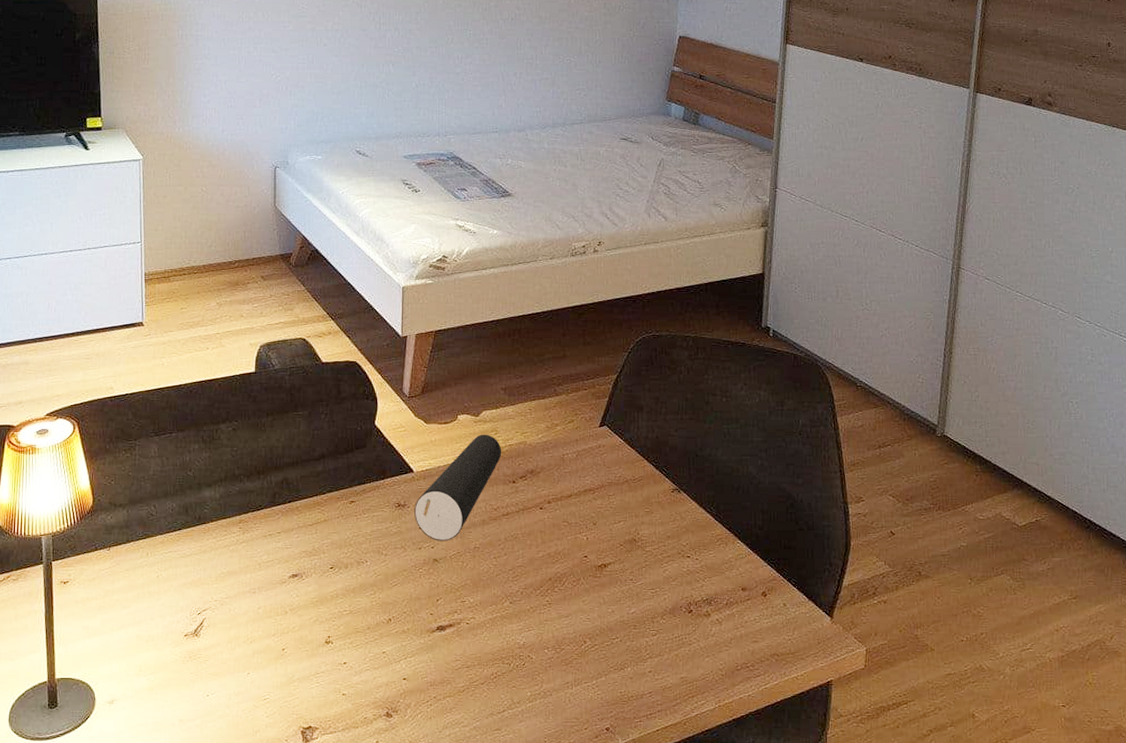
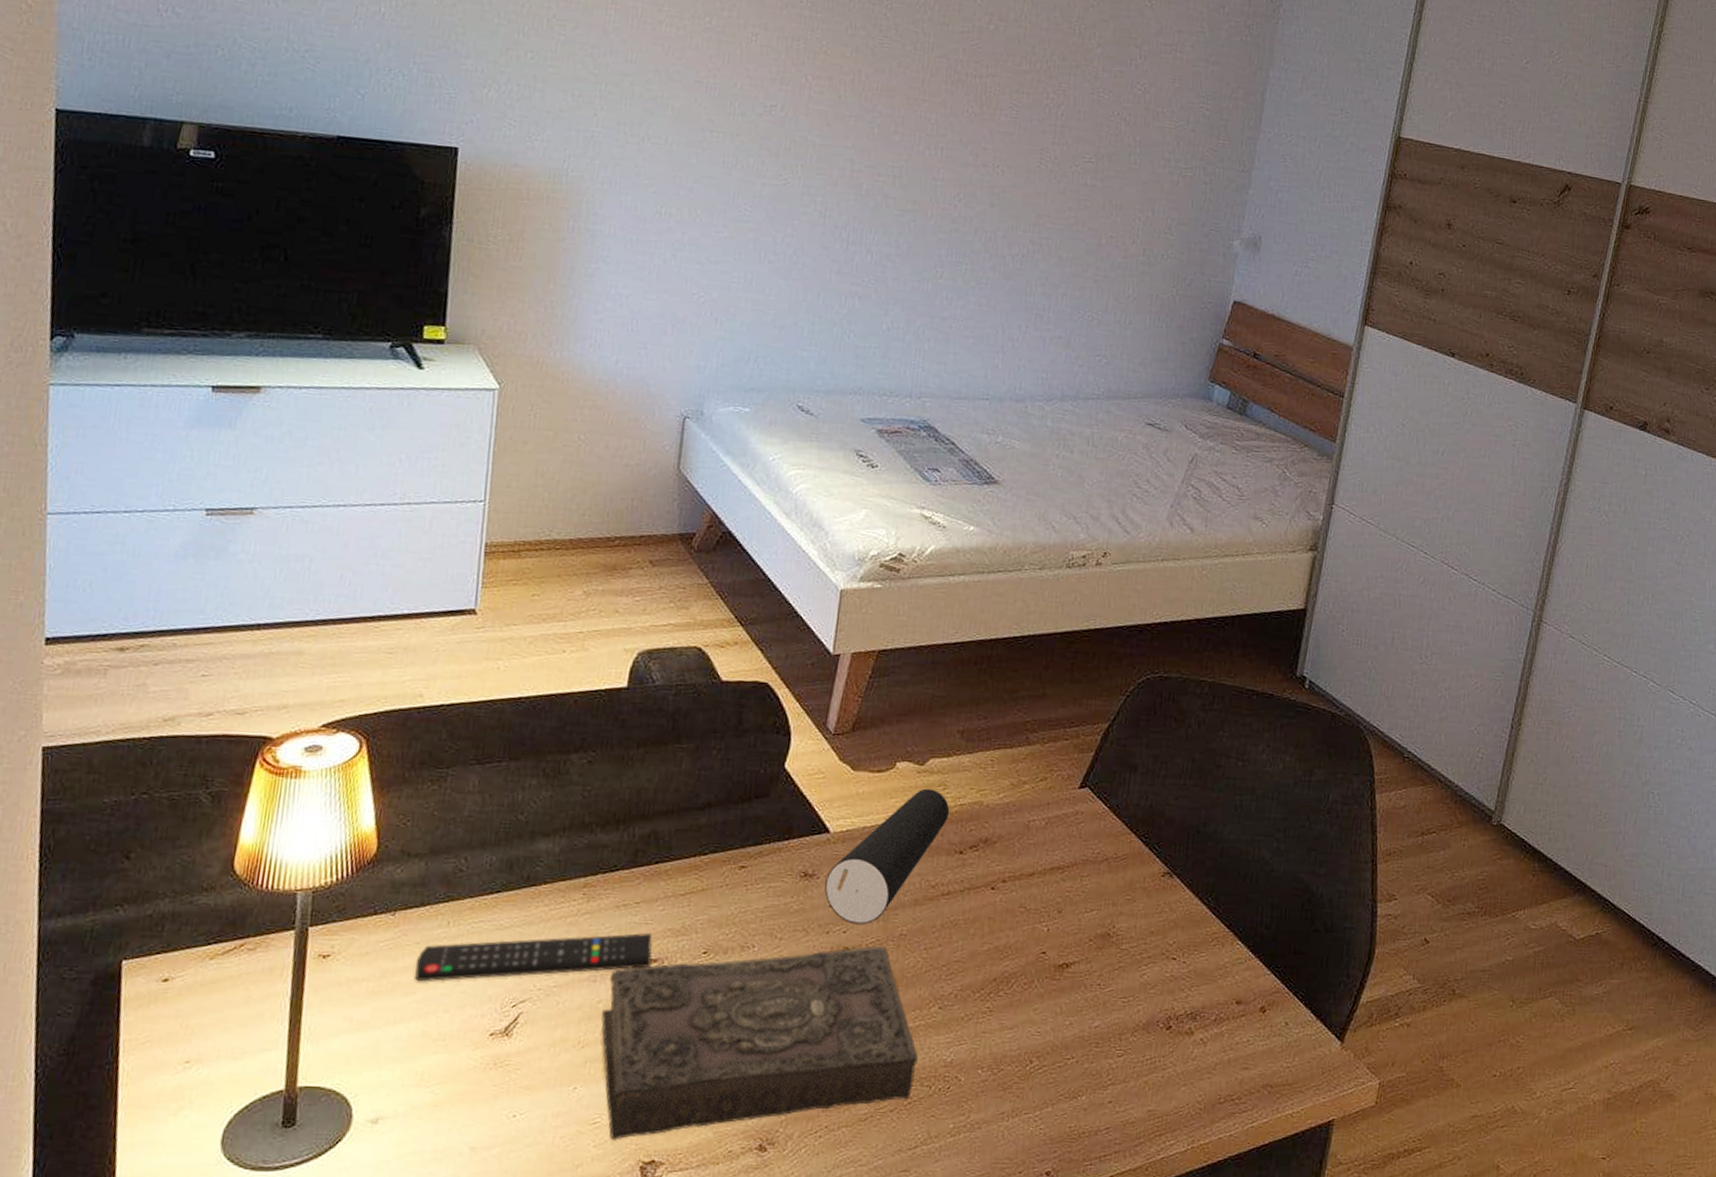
remote control: none [127,555,293,599] -> present [415,933,652,982]
book: none [261,558,498,712] -> present [601,946,918,1141]

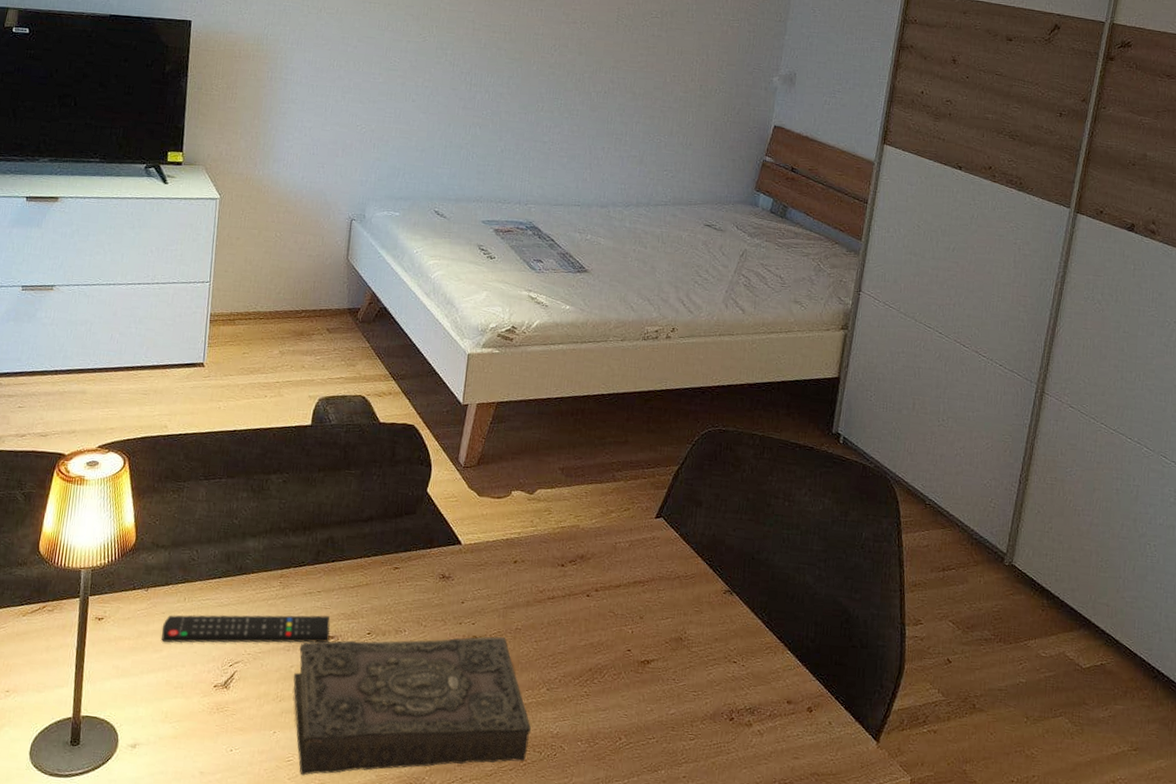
speaker: present [824,788,950,925] -> none [458,513,554,619]

